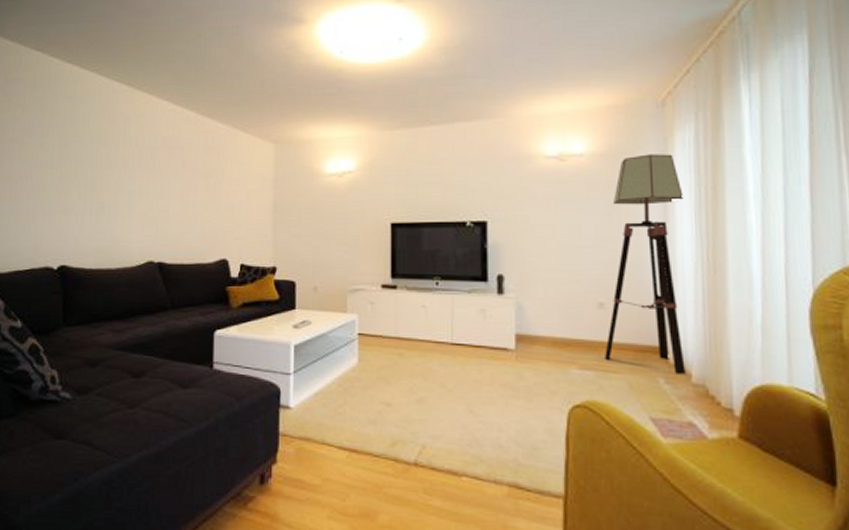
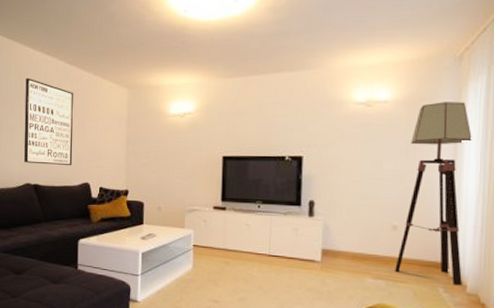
wall art: none [145,132,208,238] -> present [24,77,73,165]

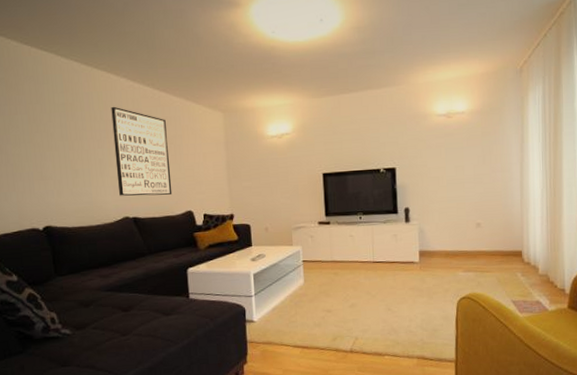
floor lamp: present [395,102,472,286] -> none [481,109,535,269]

